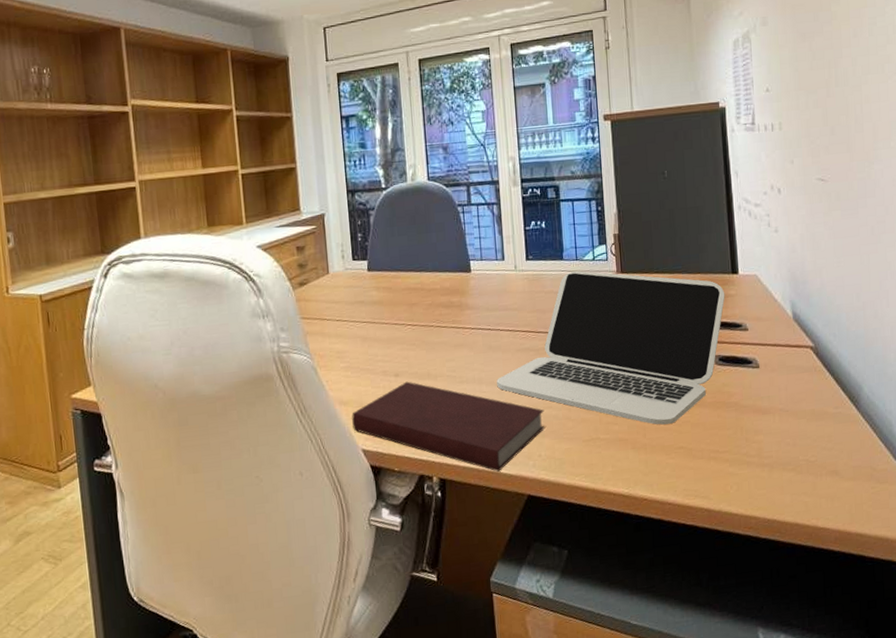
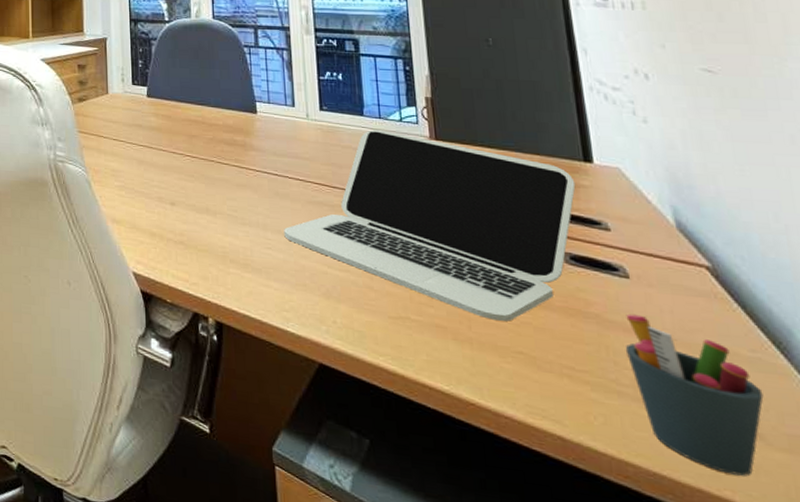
notebook: present [352,381,546,472] -> none [124,212,342,329]
pen holder: none [754,396,841,507] -> present [625,313,764,476]

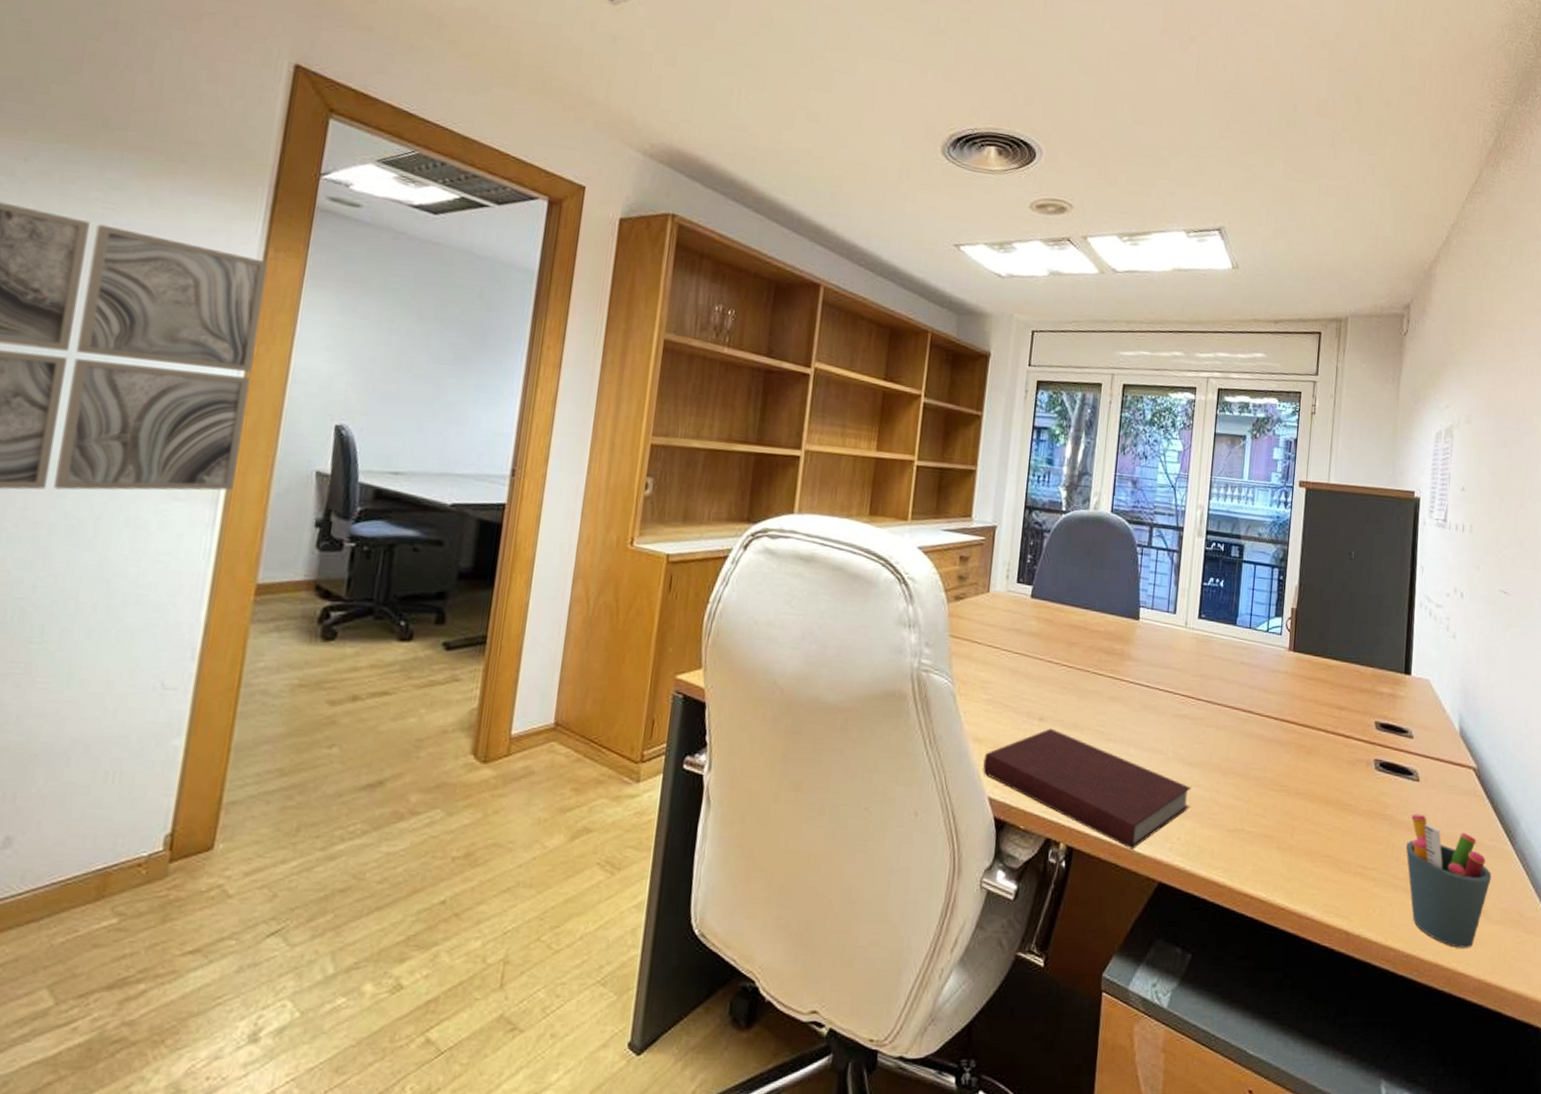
notebook: none [124,212,342,329] -> present [983,728,1192,849]
laptop: present [284,130,576,322] -> none [1146,640,1395,827]

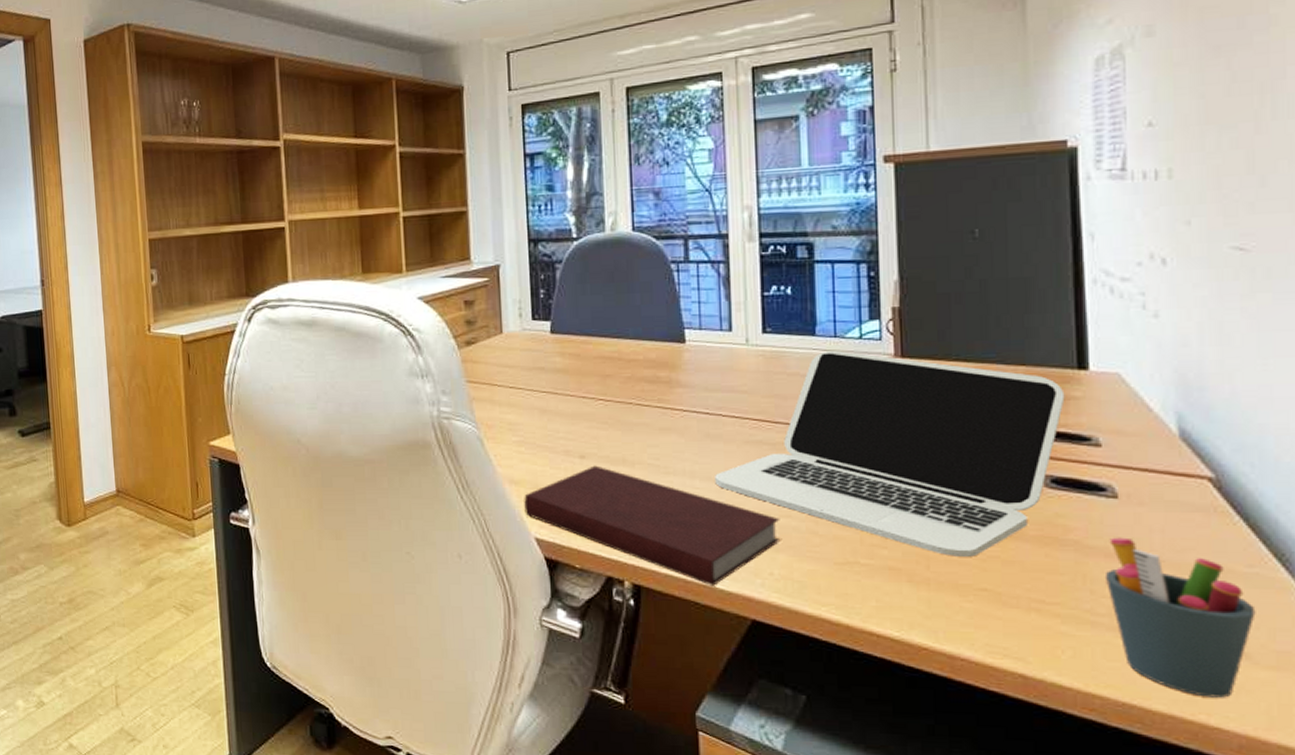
laptop: none [1146,640,1395,827] -> present [715,351,1065,557]

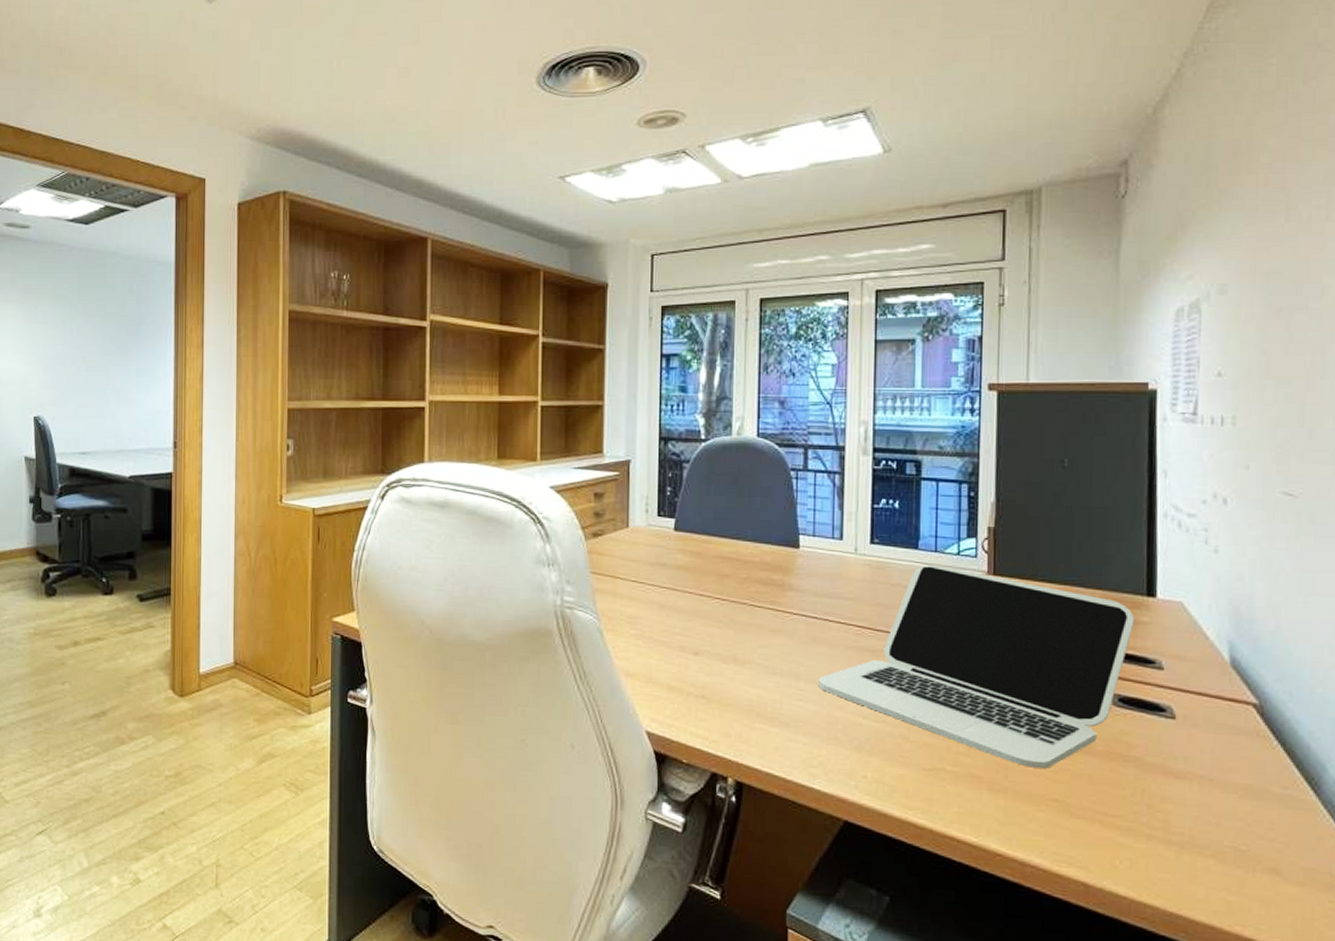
notebook: present [524,465,781,586] -> none [638,662,876,786]
pen holder: present [1104,537,1256,698] -> none [1160,755,1288,911]

